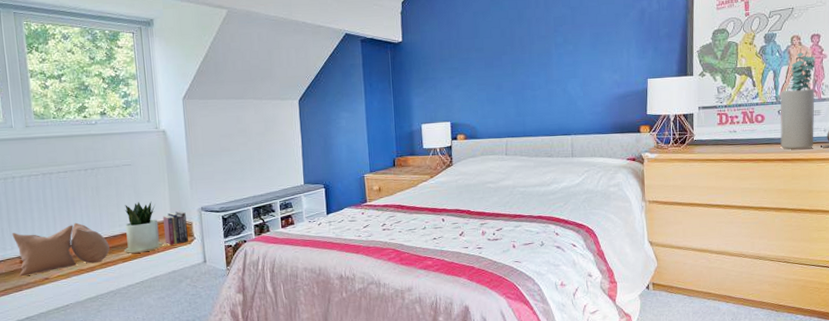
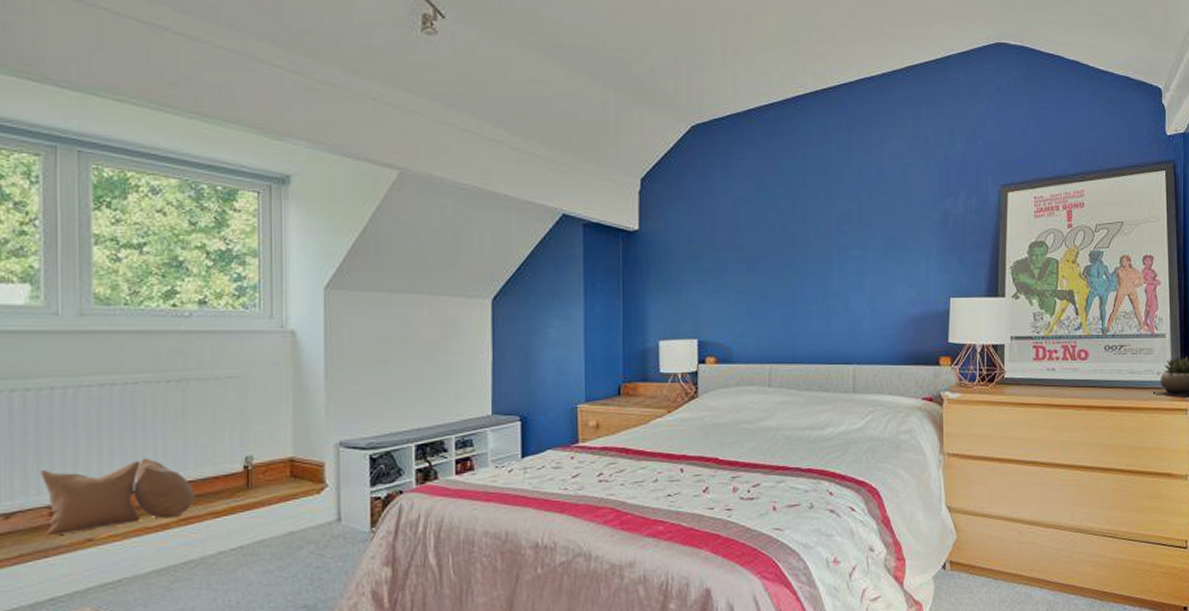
planter: present [123,201,164,254] -> none [216,430,279,505]
books: present [162,210,188,245] -> none [280,445,316,495]
vase: present [780,47,815,150] -> none [1106,270,1148,396]

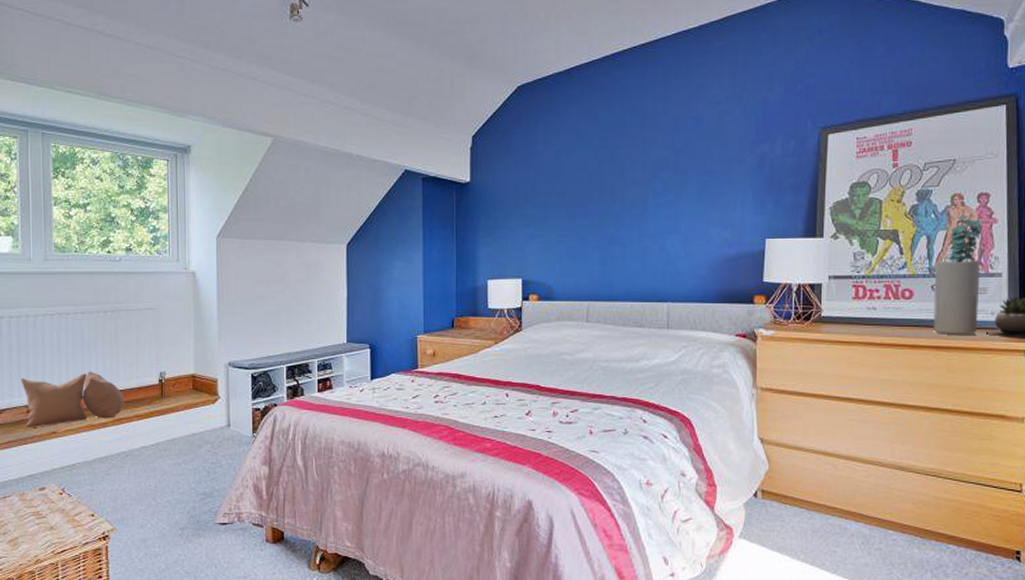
vase: none [1106,270,1148,396] -> present [933,208,983,336]

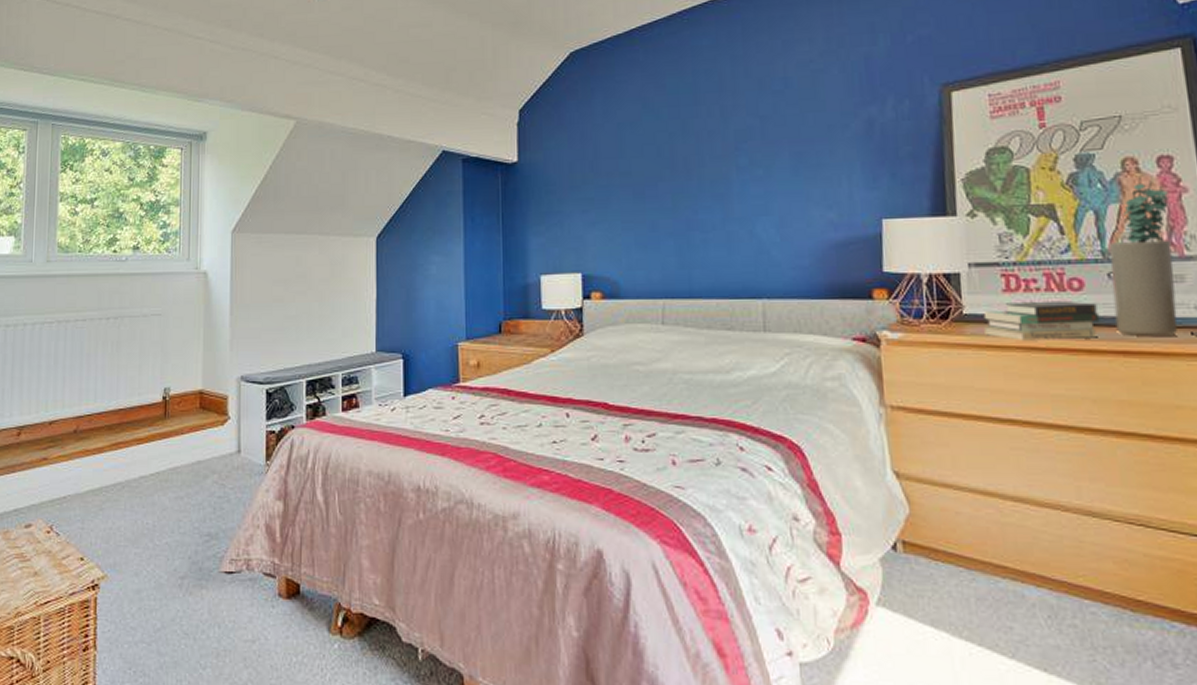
cushion: present [21,371,125,428] -> none [13,386,124,454]
books: none [835,306,922,338] -> present [983,300,1100,341]

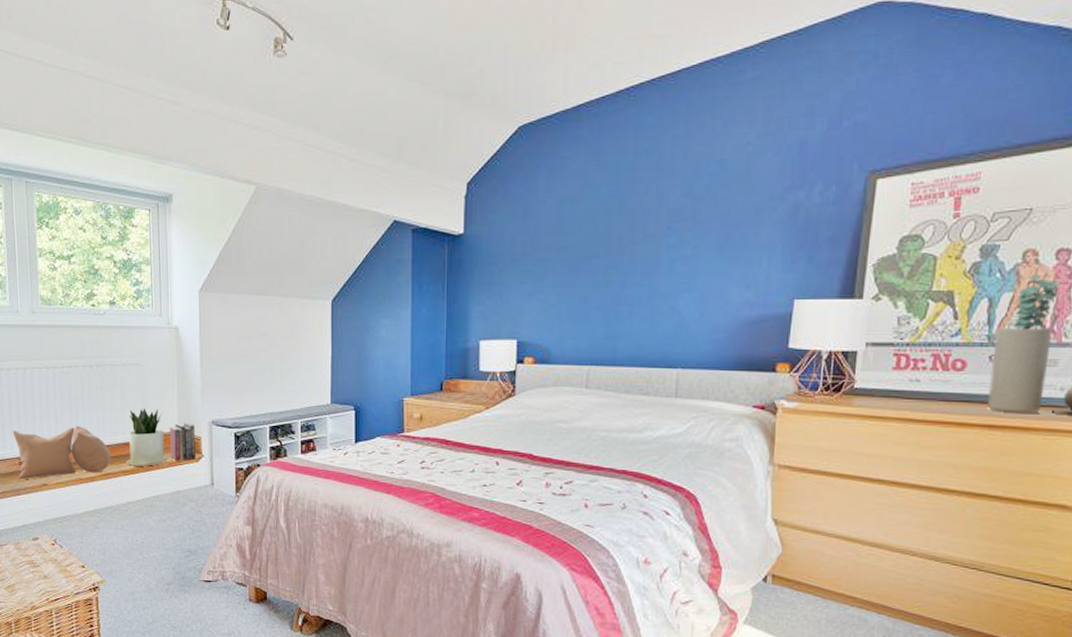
cushion: none [13,386,124,454] -> present [12,425,111,480]
planter: none [140,364,190,433] -> present [125,408,169,467]
books: none [191,379,221,425] -> present [169,422,195,462]
books: present [983,300,1100,341] -> none [869,379,975,414]

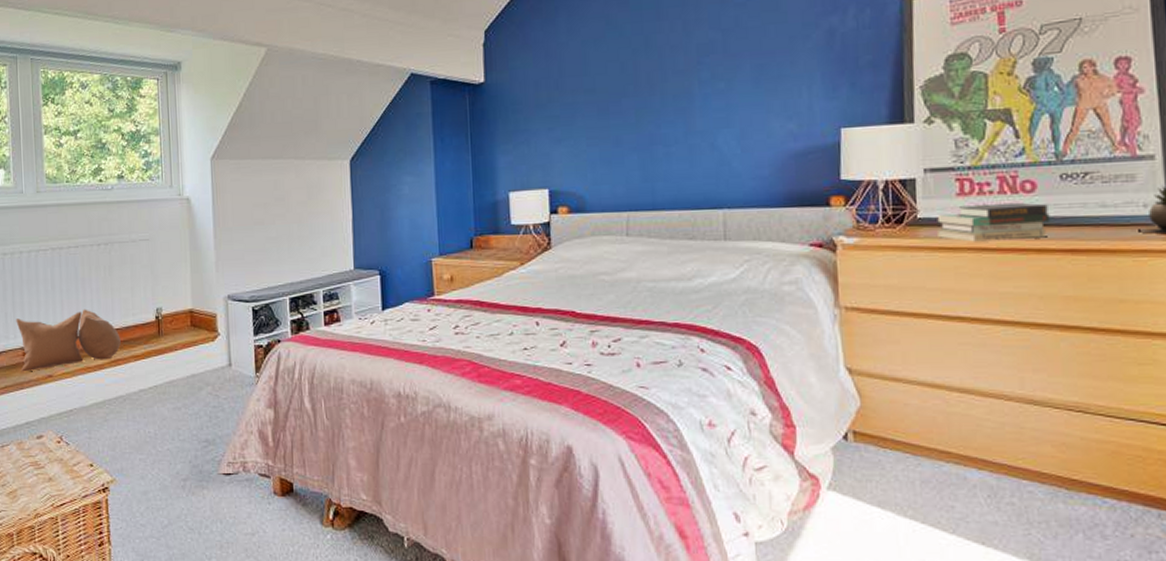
planter: present [125,408,169,467] -> none [136,285,182,350]
books: present [169,422,195,462] -> none [182,298,211,342]
books: none [869,379,975,414] -> present [936,202,1050,242]
vase: present [987,267,1060,414] -> none [1062,77,1126,236]

